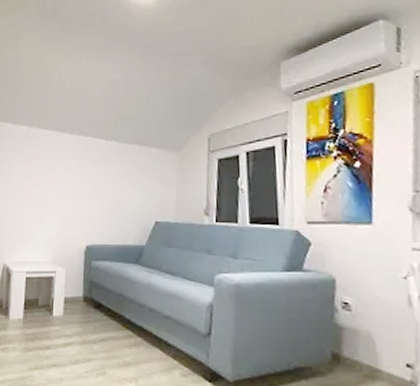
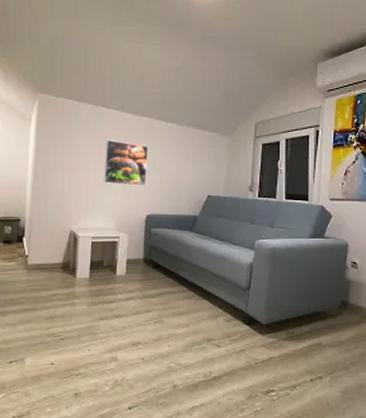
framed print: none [38,162,87,213] -> present [103,139,148,186]

